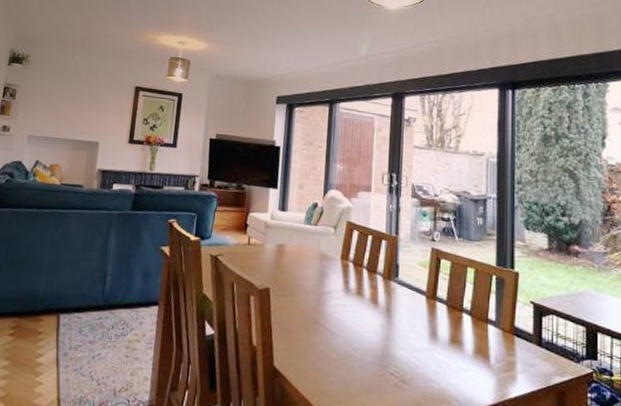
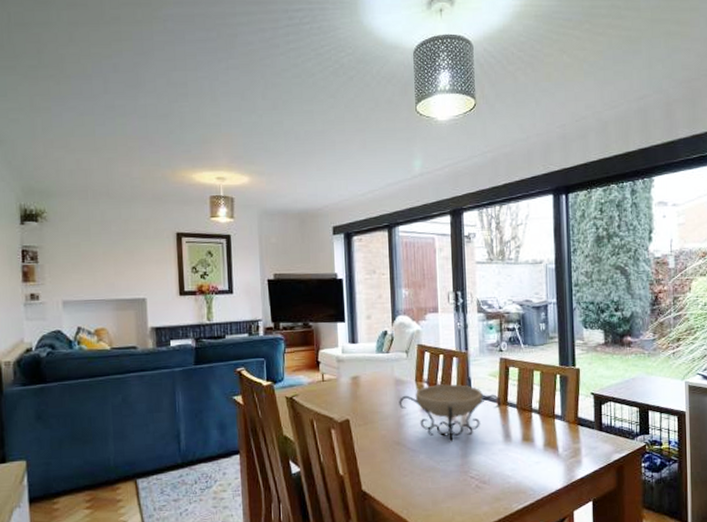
decorative bowl: none [321,266,430,330] -> present [399,384,502,442]

